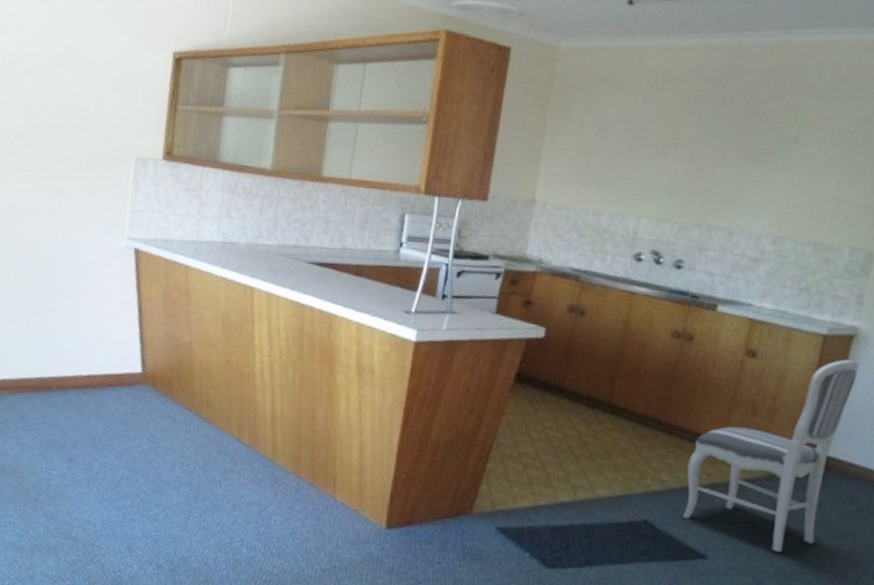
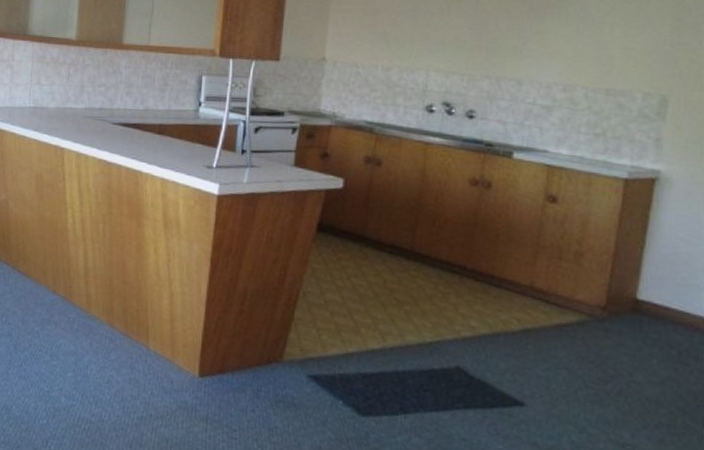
dining chair: present [682,359,859,552] -> none [495,202,664,399]

